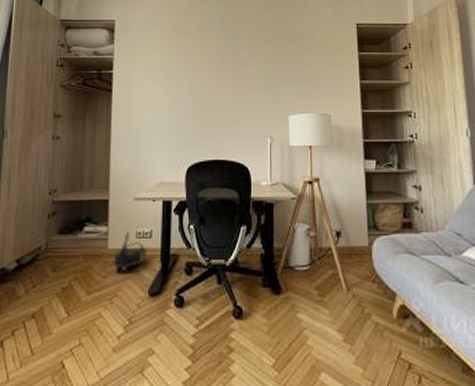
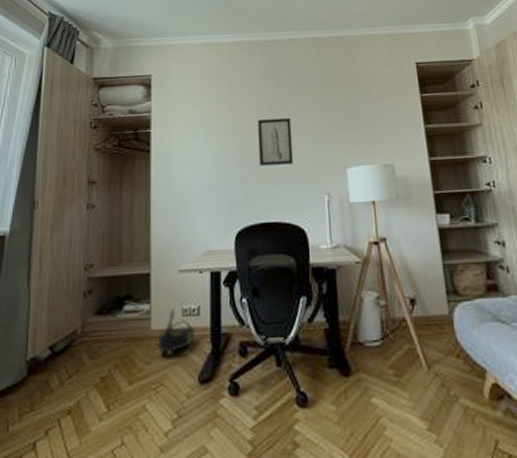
wall art: none [211,66,241,109] -> present [258,118,293,166]

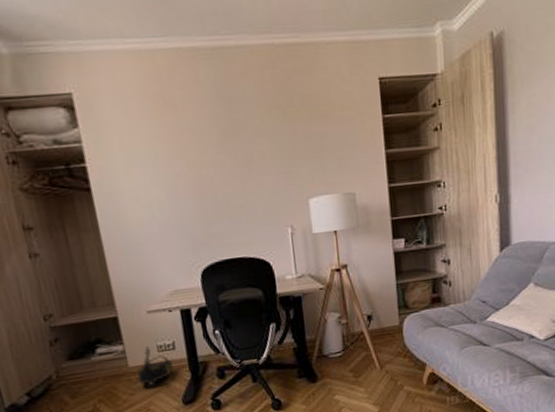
wall art: present [258,118,293,166] -> none [210,146,254,201]

